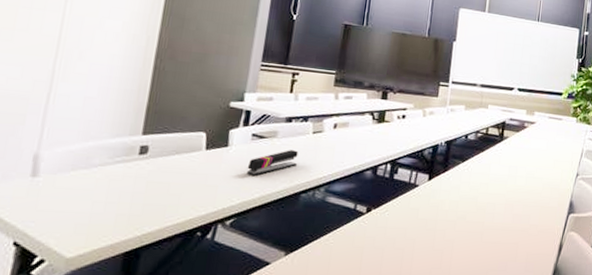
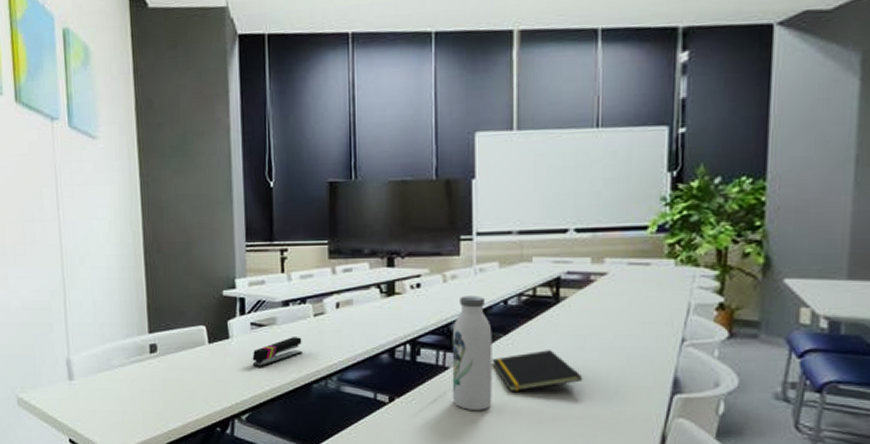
water bottle: none [418,128,455,222] -> present [452,295,492,410]
notepad: none [451,176,513,208] -> present [492,350,583,393]

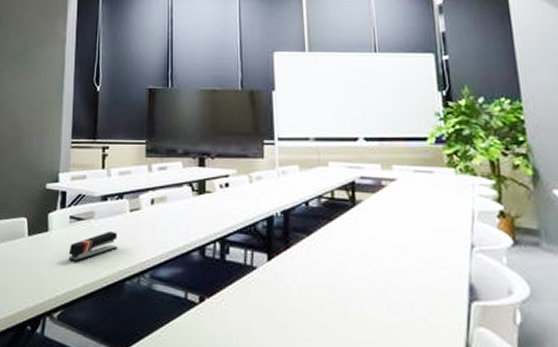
water bottle: present [452,295,492,410] -> none [259,196,299,314]
notepad: present [492,350,583,393] -> none [297,252,384,296]

